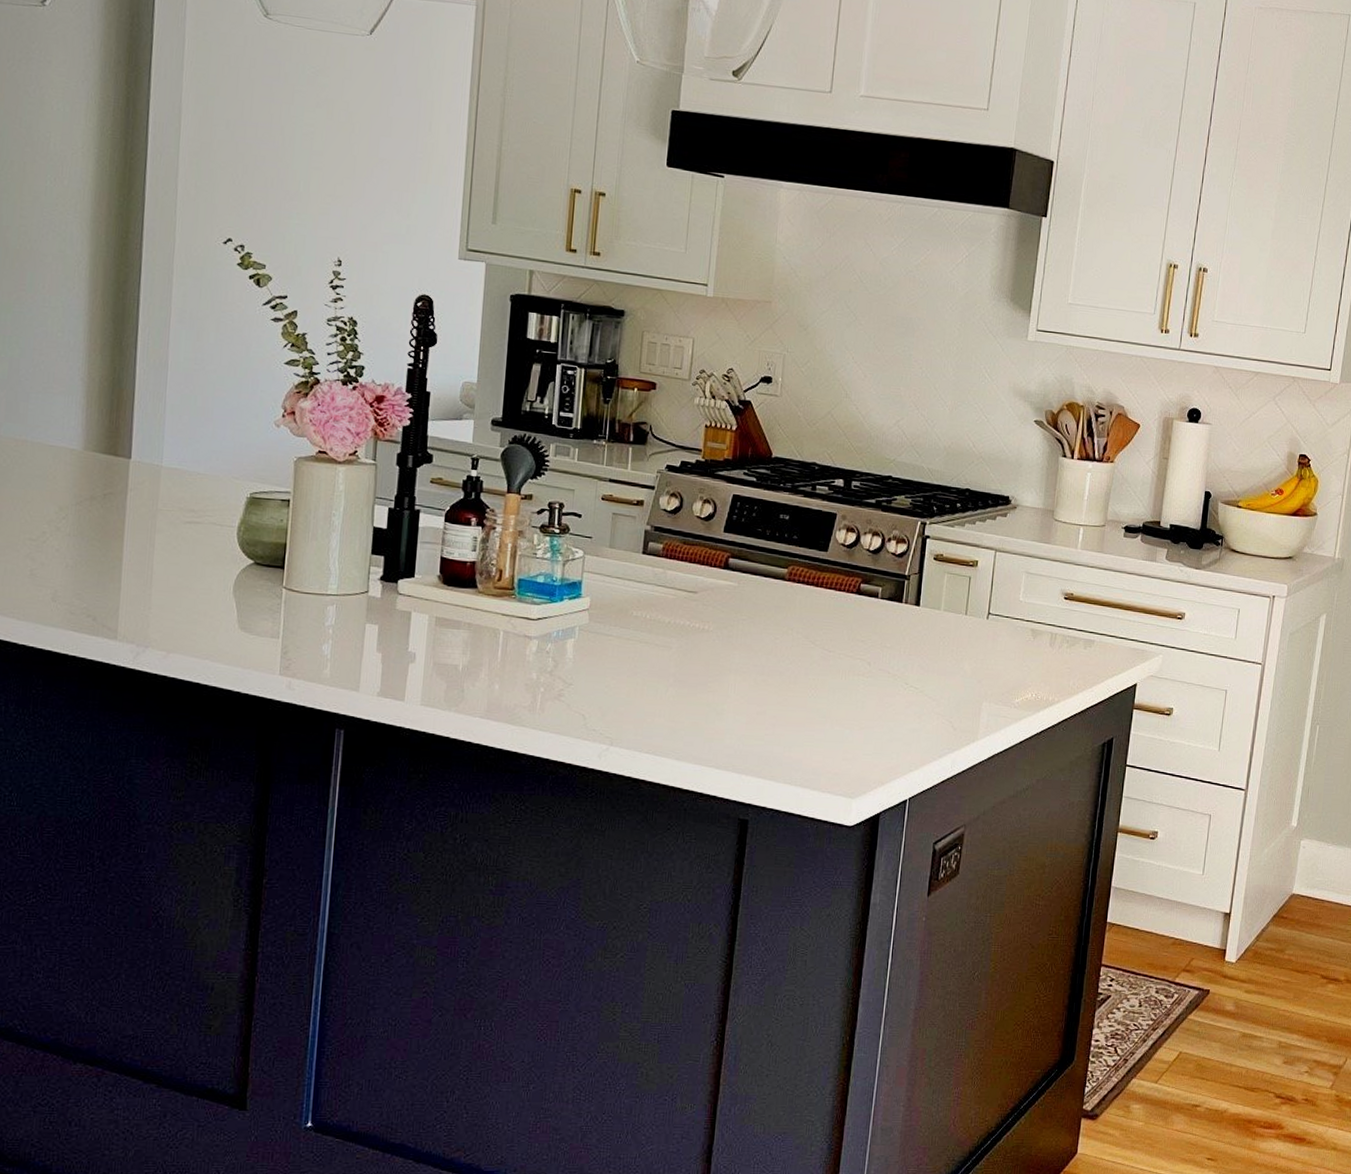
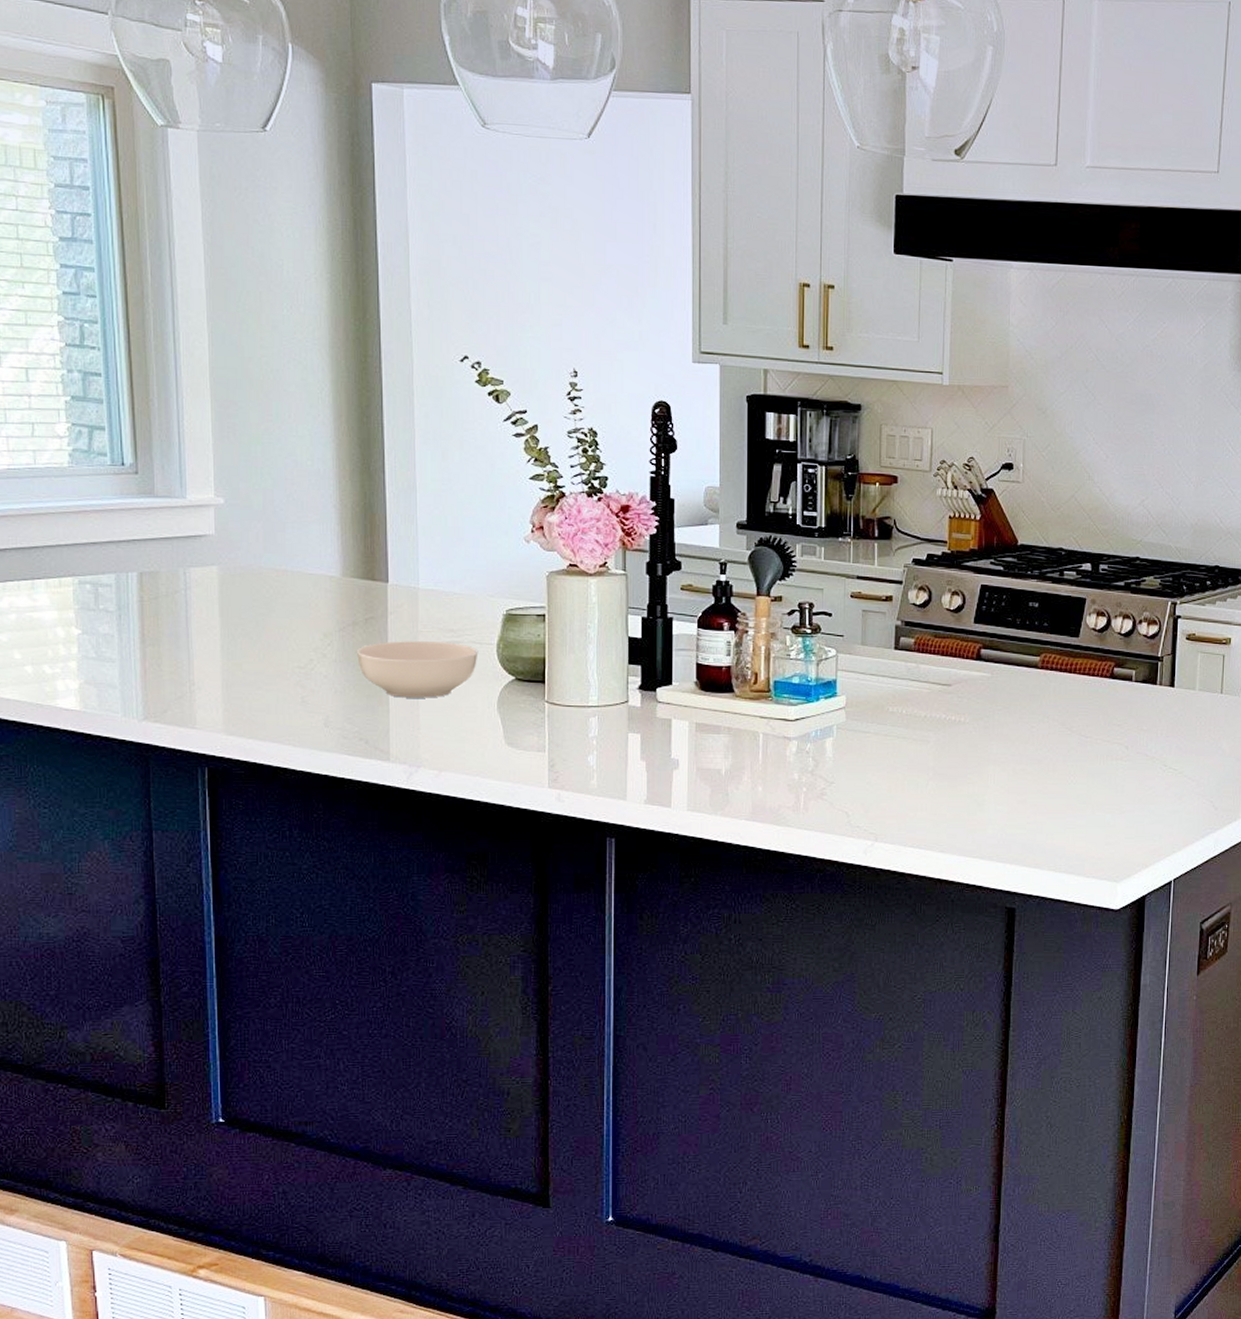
bowl: none [91,518,218,578] -> present [356,641,479,698]

